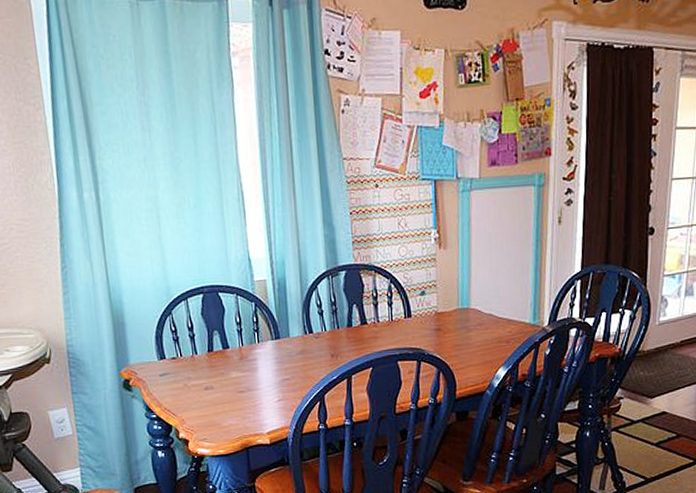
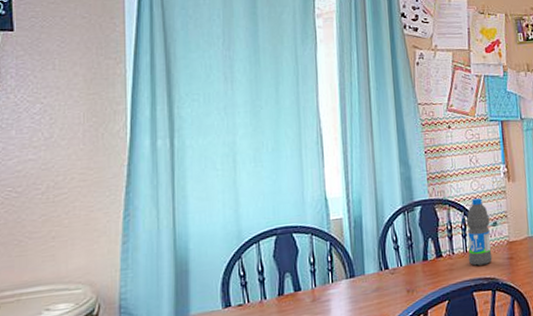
water bottle: none [392,265,419,335] -> present [466,198,493,266]

